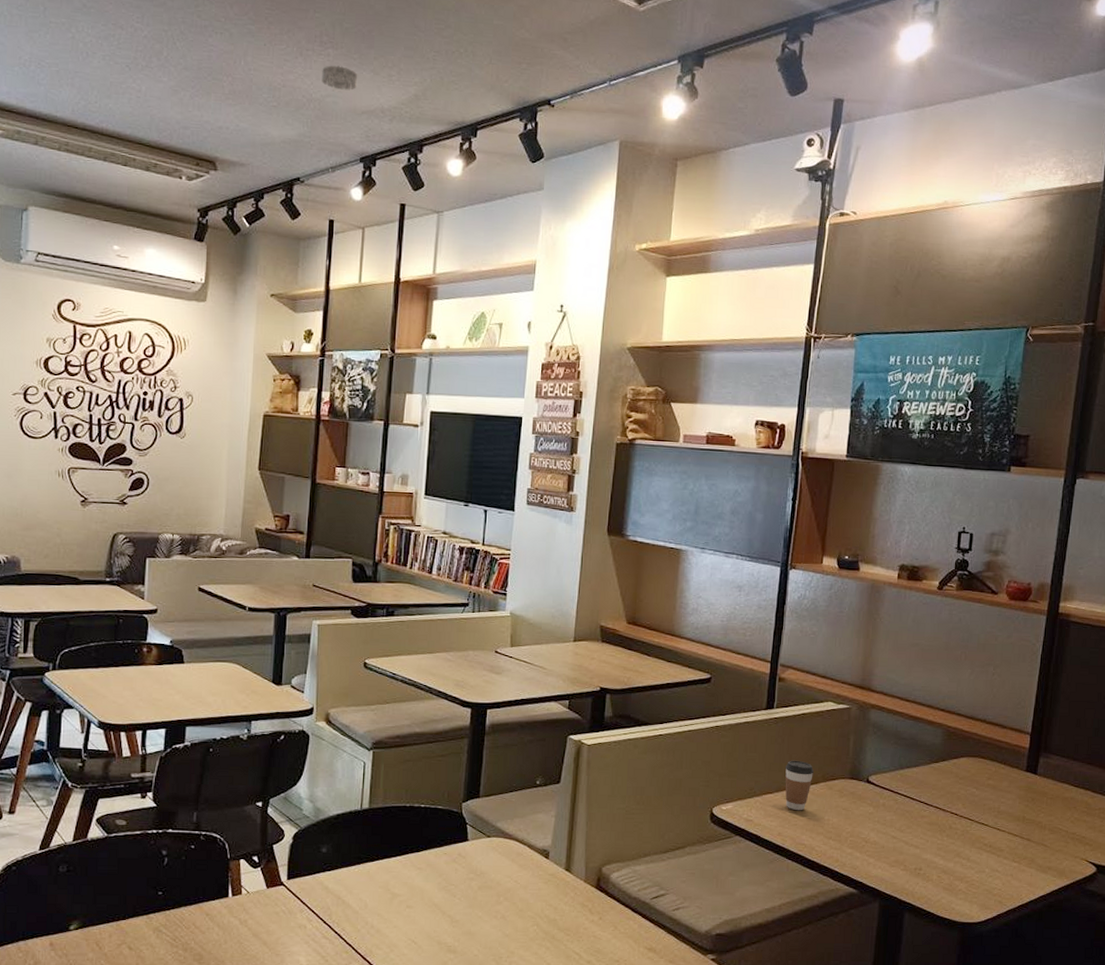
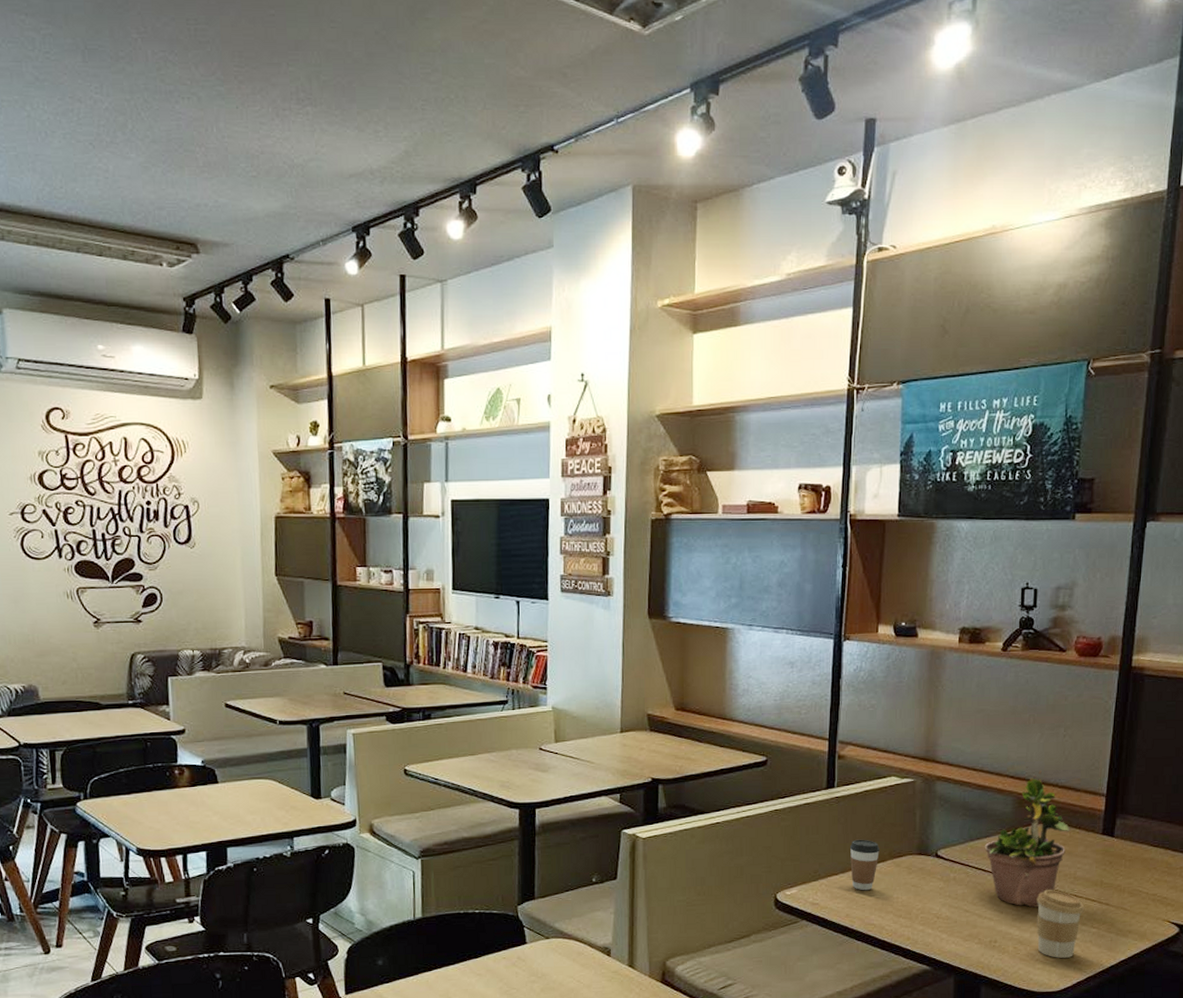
smoke detector: present [322,65,358,90] -> none [302,125,342,152]
potted plant: none [913,701,996,838] -> present [984,766,1071,908]
coffee cup: none [960,822,1006,891] -> present [1036,890,1084,959]

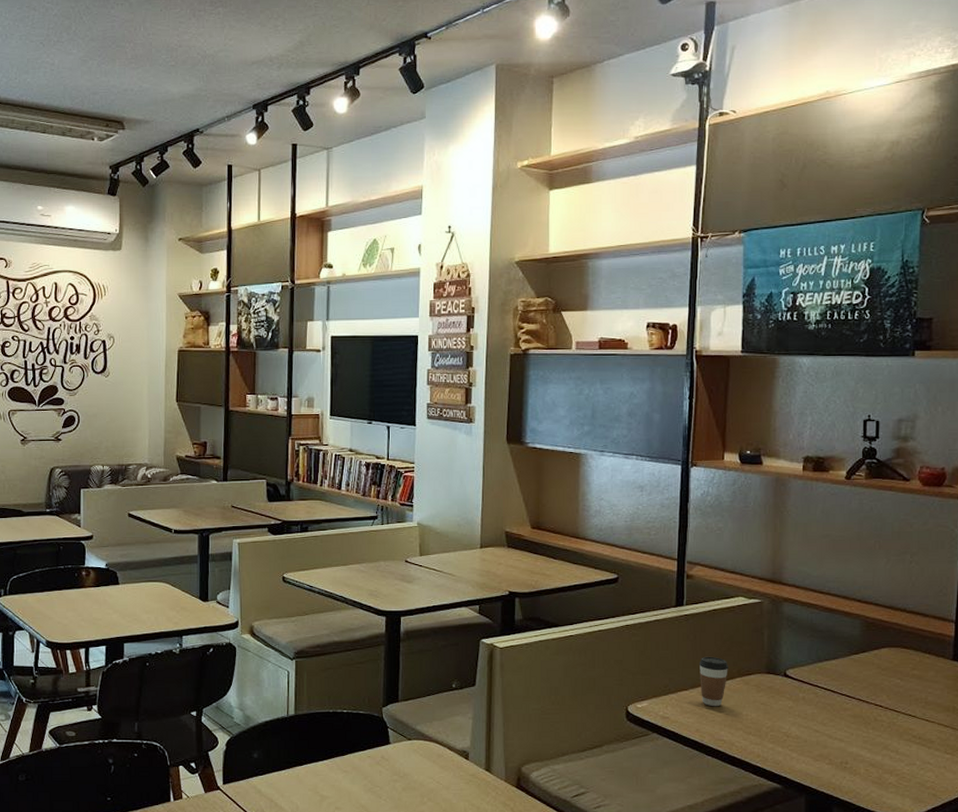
potted plant: present [984,766,1071,908] -> none [833,591,920,731]
coffee cup: present [1036,890,1084,959] -> none [887,714,936,784]

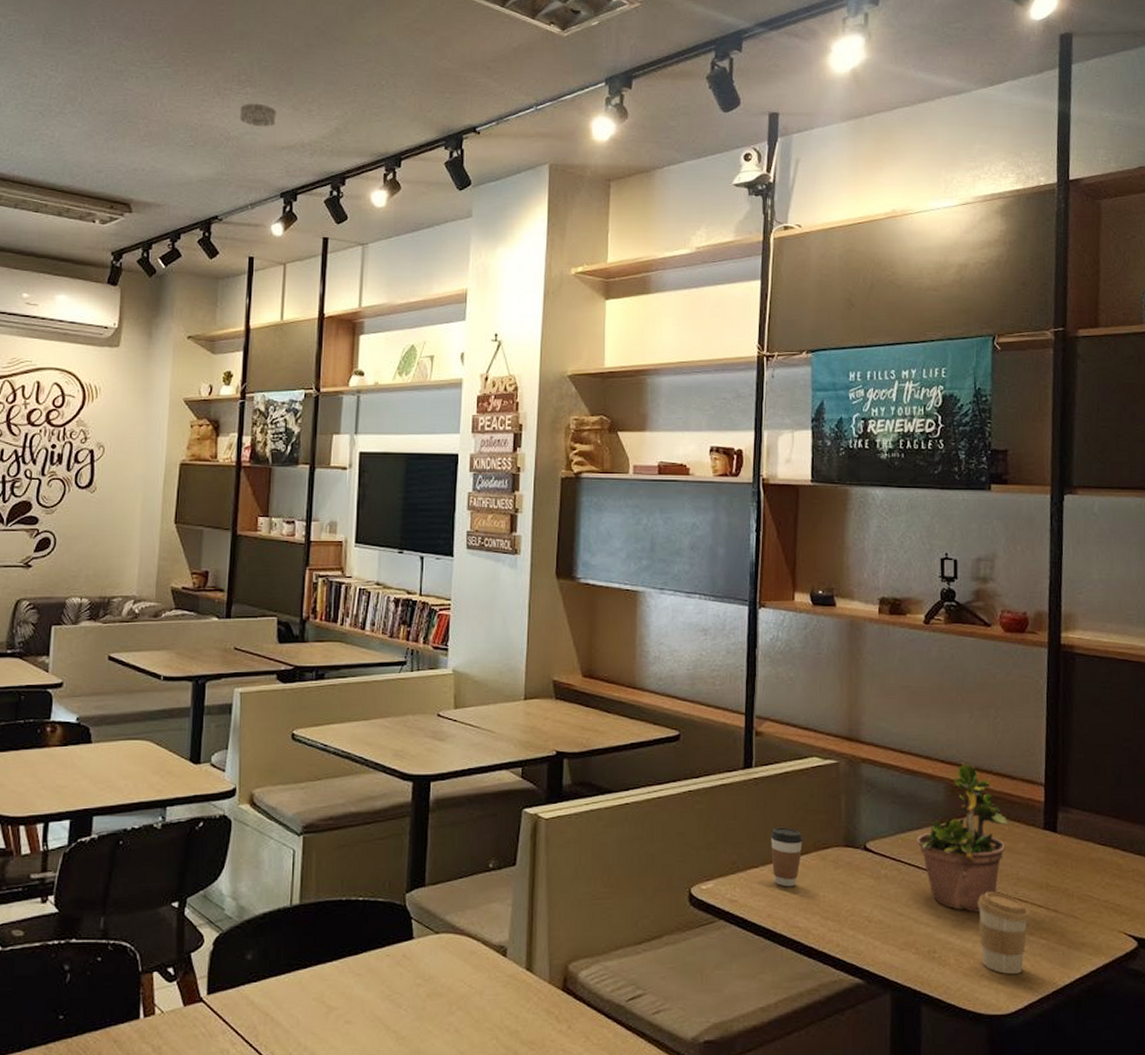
smoke detector: none [214,22,247,44] -> present [240,103,277,127]
potted plant: none [833,591,920,731] -> present [916,750,1009,913]
coffee cup: none [887,714,936,784] -> present [977,892,1030,975]

